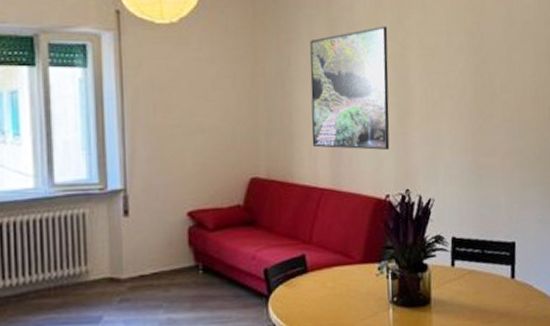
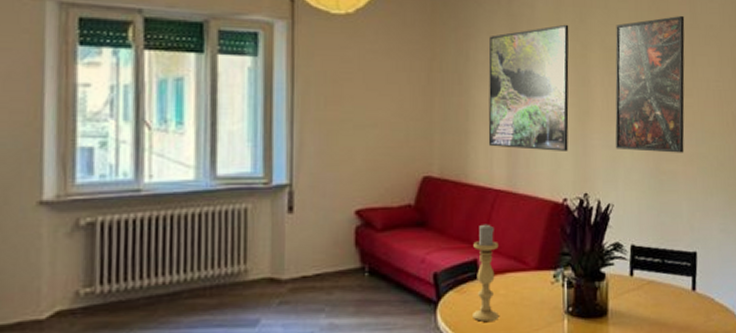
candle holder: none [301,221,327,313] -> present [473,224,499,322]
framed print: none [433,14,502,148] -> present [615,16,685,153]

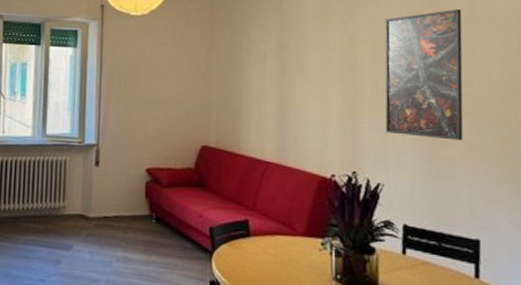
candle holder: present [473,224,499,322] -> none [244,190,268,276]
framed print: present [488,24,569,151] -> none [259,19,337,132]

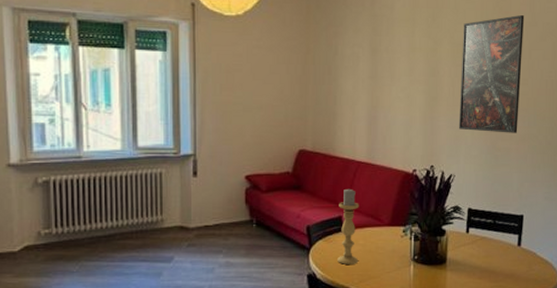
candle holder: none [244,190,268,276] -> present [337,188,359,264]

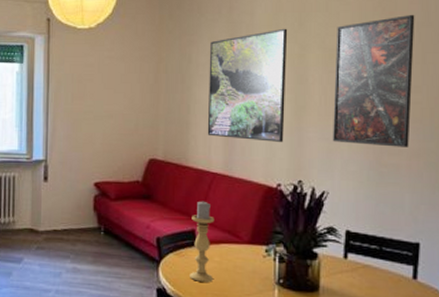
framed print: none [352,23,423,131] -> present [207,28,288,142]

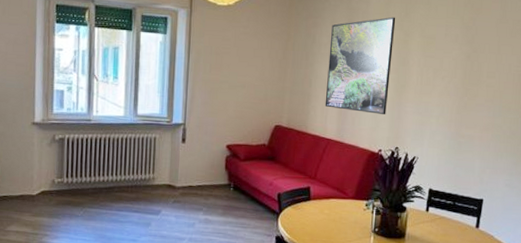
candle holder: present [190,201,215,282] -> none [303,162,327,231]
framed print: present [332,15,415,147] -> none [424,12,496,122]

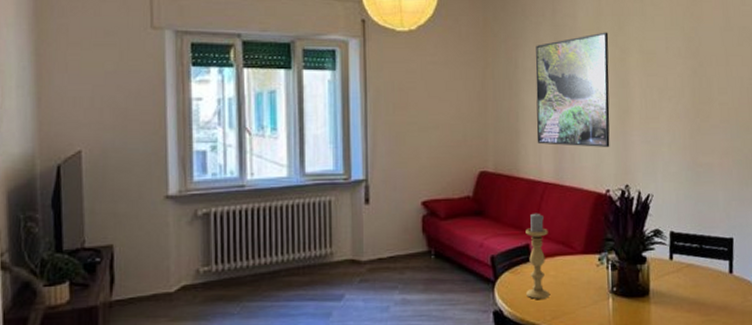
candle holder: none [303,162,327,231] -> present [525,213,549,299]

